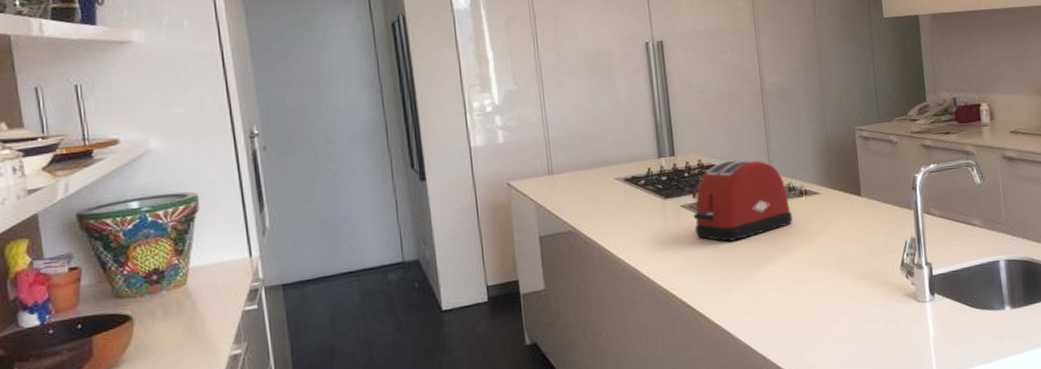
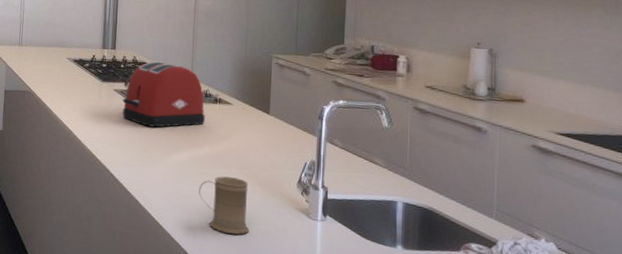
mug: none [797,276,858,343] -> present [199,176,249,235]

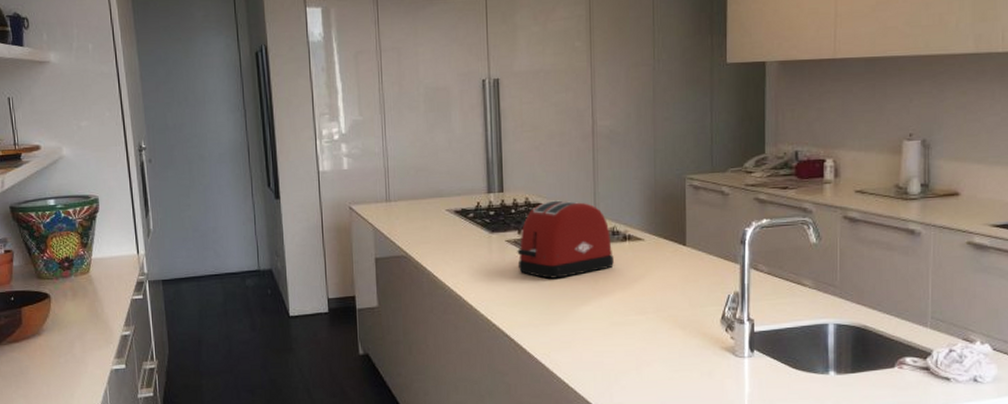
mug: present [199,176,249,235] -> none [613,323,671,386]

